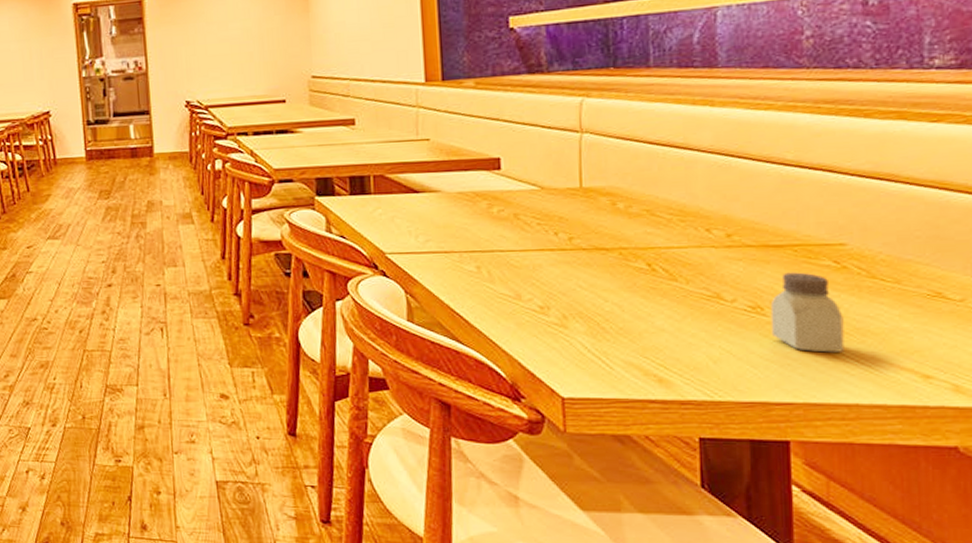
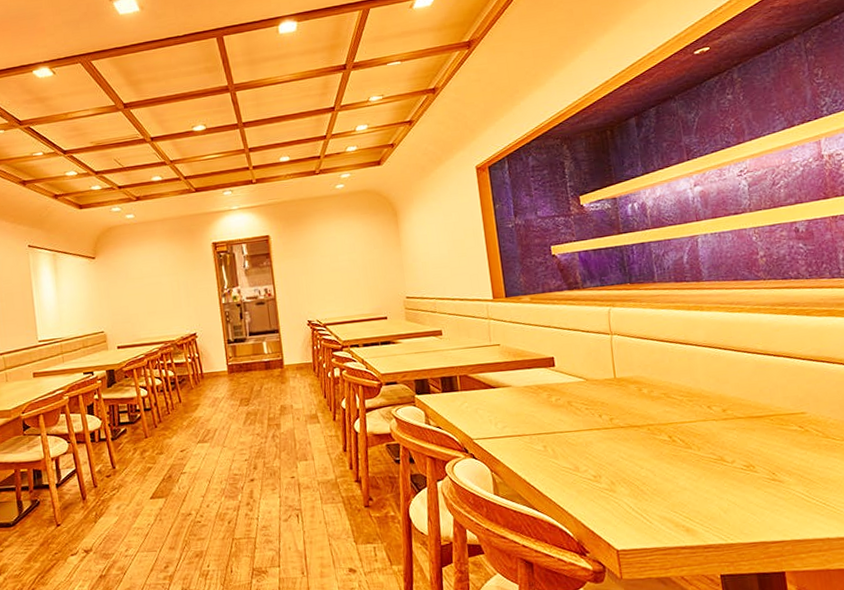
saltshaker: present [770,272,845,353] -> none [759,436,815,499]

